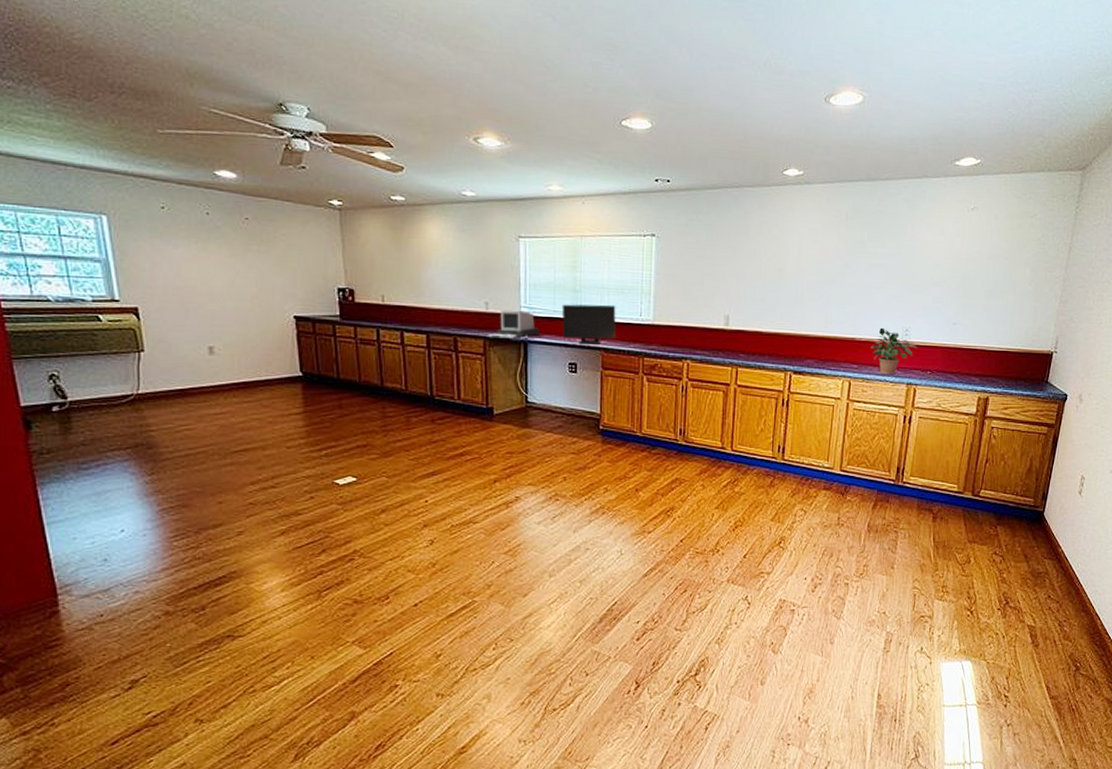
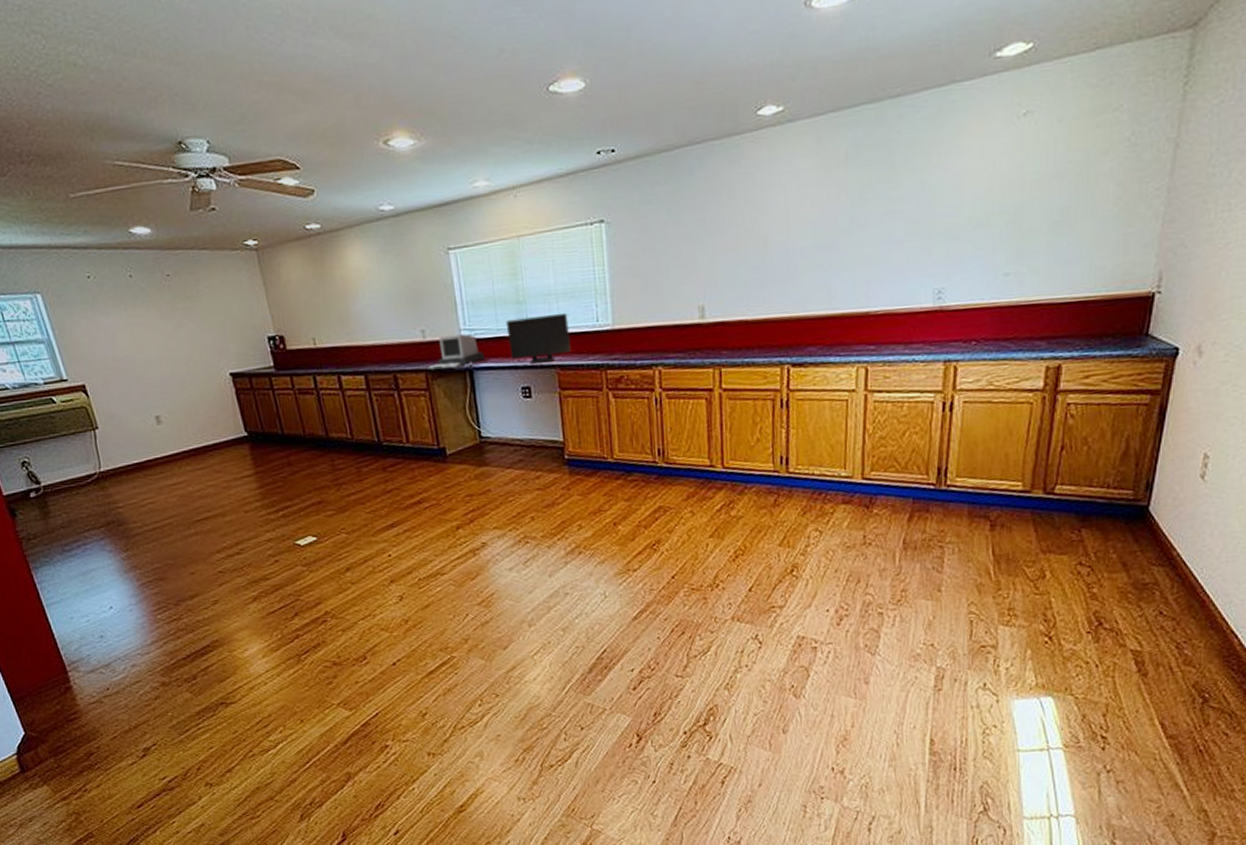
potted plant: present [870,327,917,375] -> none [891,293,955,353]

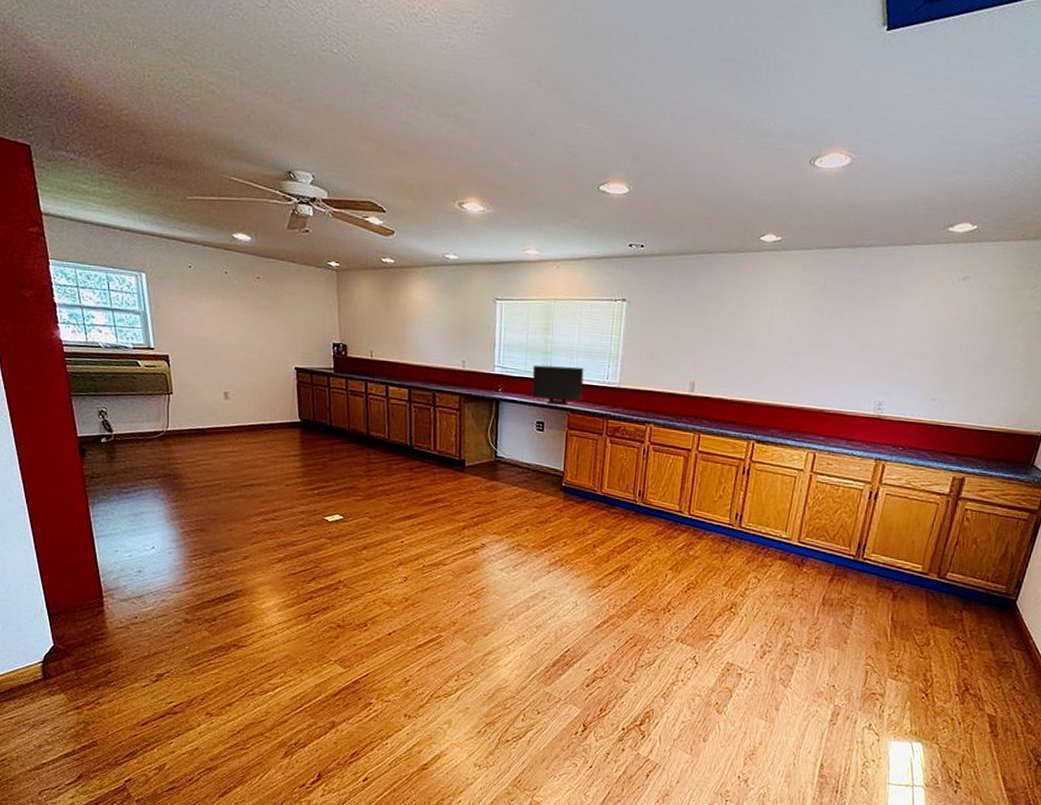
desktop computer: present [427,334,490,371] -> none [461,368,515,399]

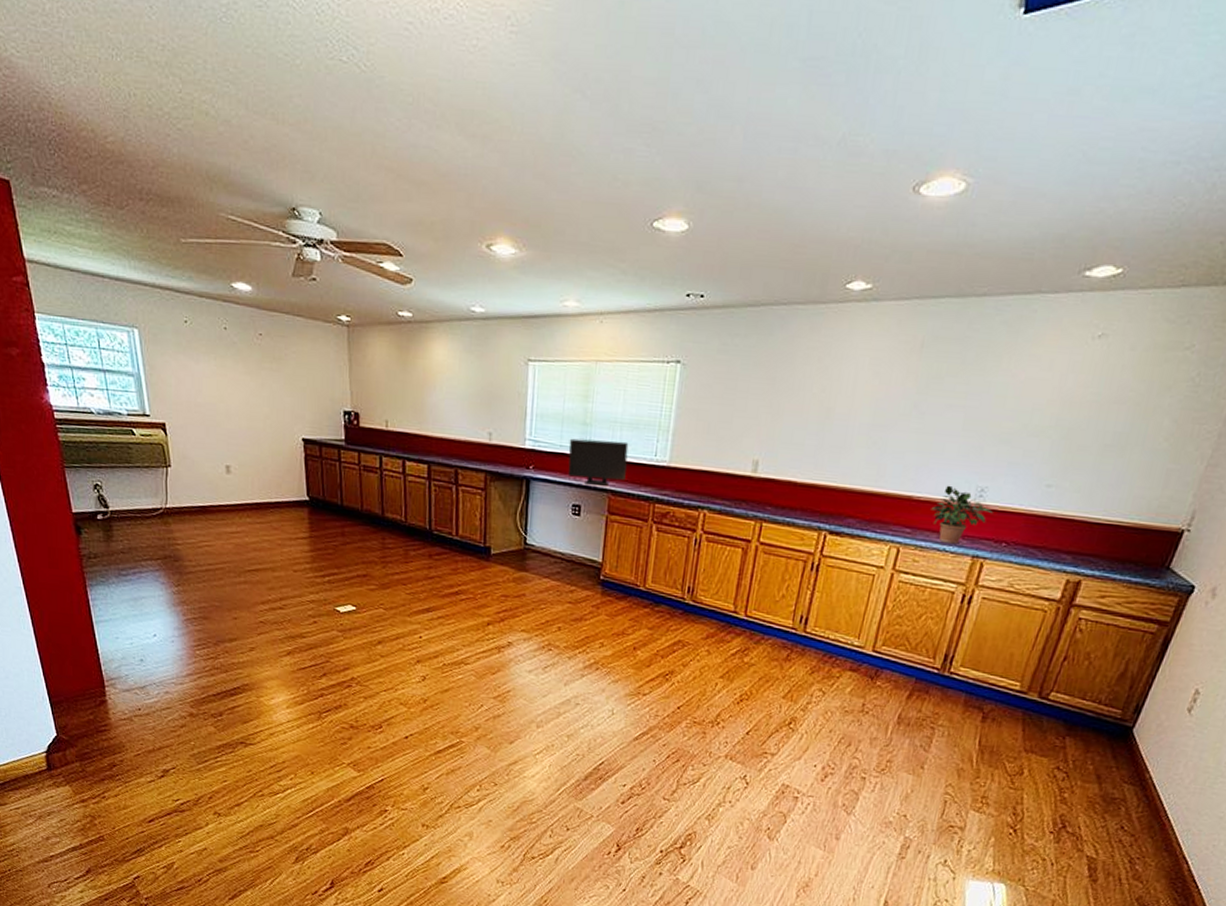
potted plant: none [839,400,890,449] -> present [931,485,993,544]

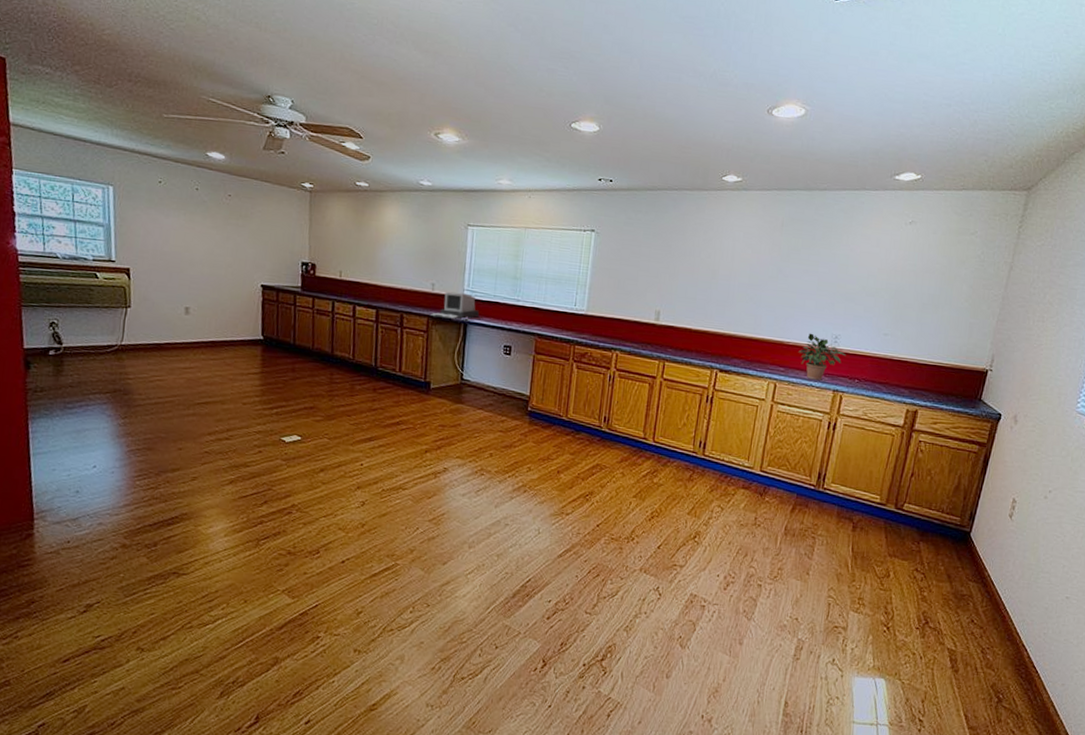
desktop computer: none [487,441,549,477] -> present [429,291,484,322]
computer monitor: present [567,438,629,487] -> none [500,290,553,331]

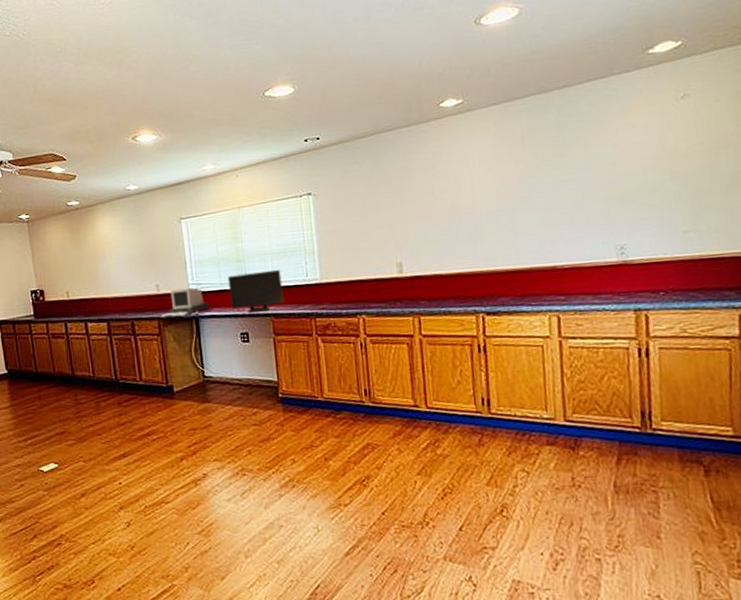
computer monitor: none [500,290,553,331] -> present [227,269,284,314]
potted plant: present [798,333,846,380] -> none [578,249,640,303]

